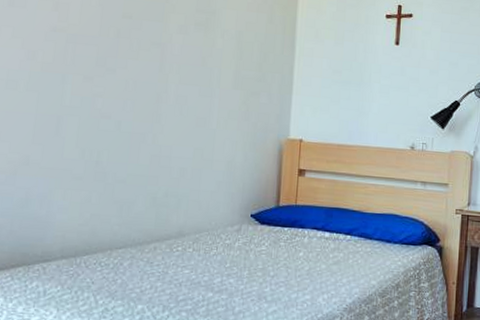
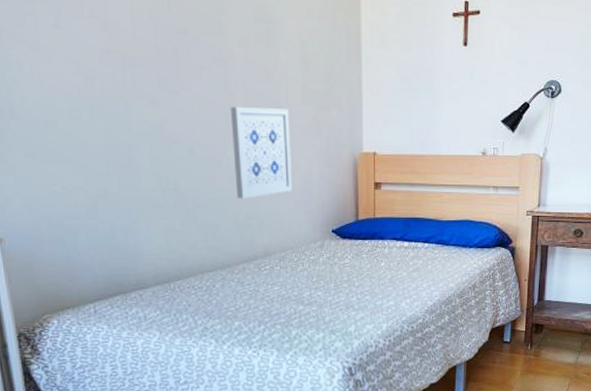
wall art: none [157,87,219,177] -> present [230,107,292,199]

